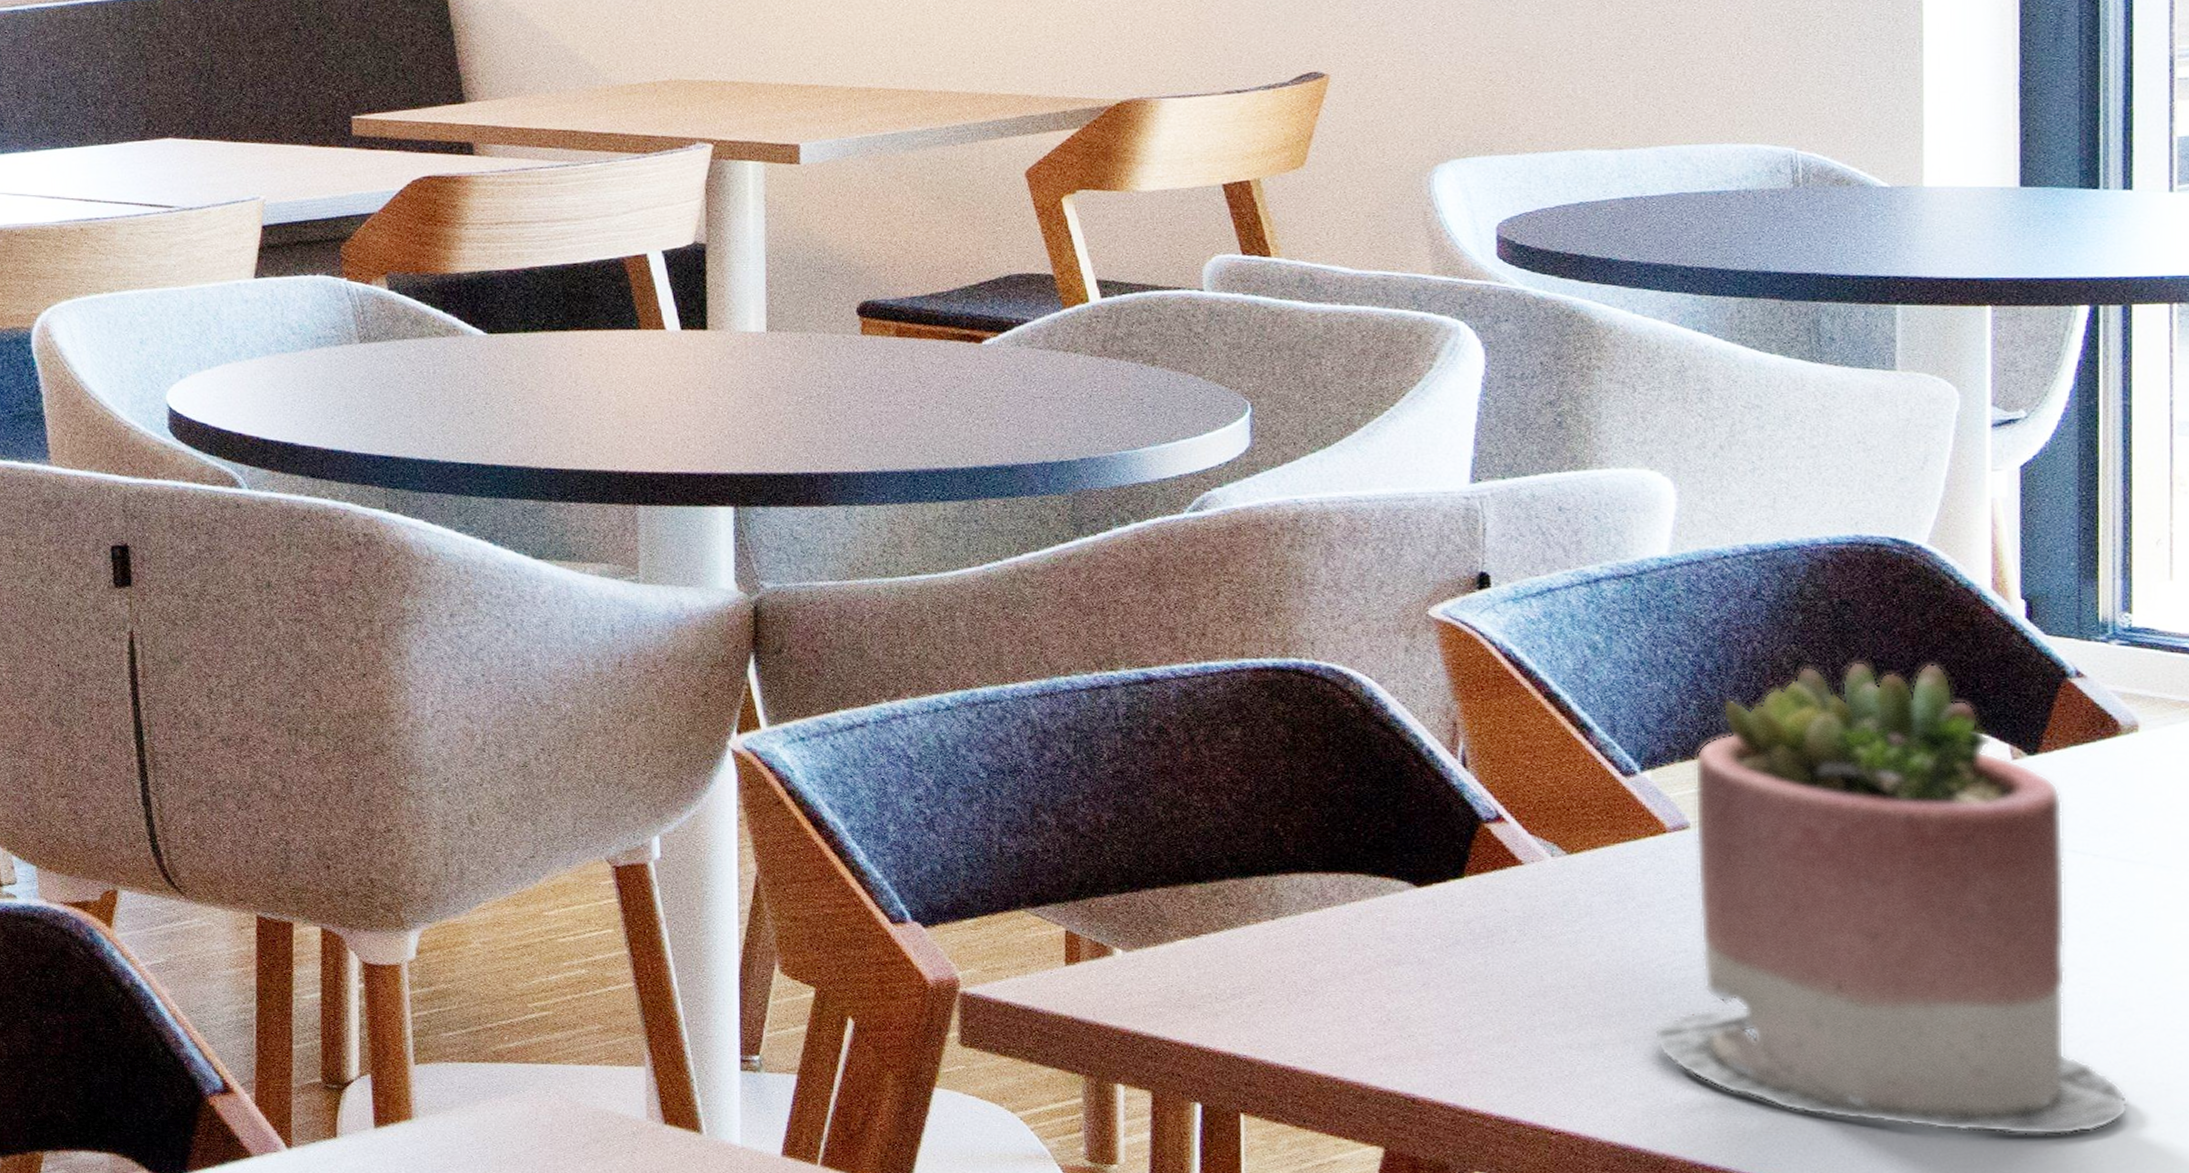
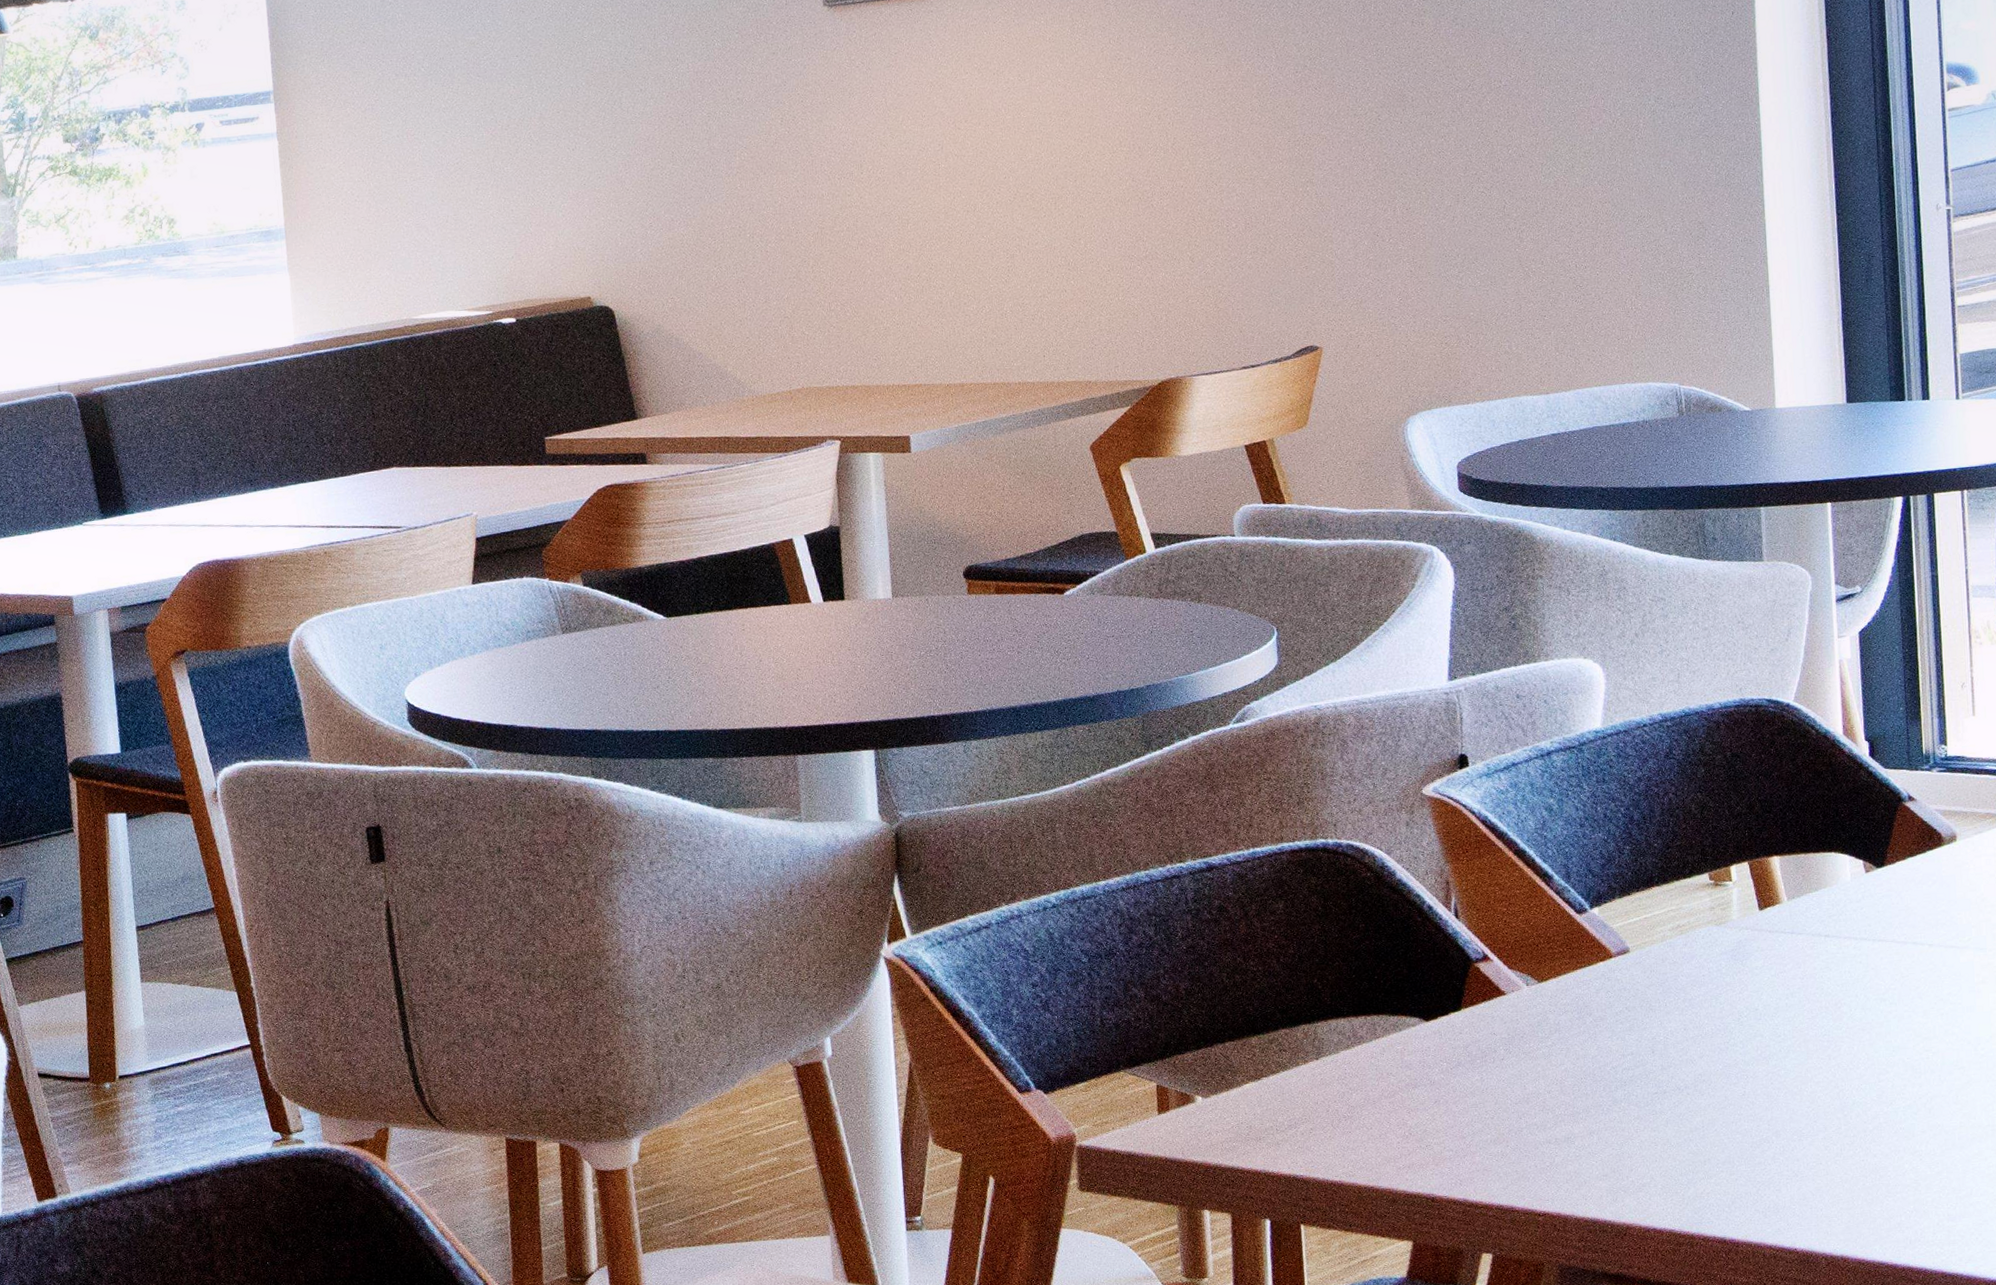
succulent planter: present [1654,661,2128,1136] -> none [1612,799,1965,1181]

